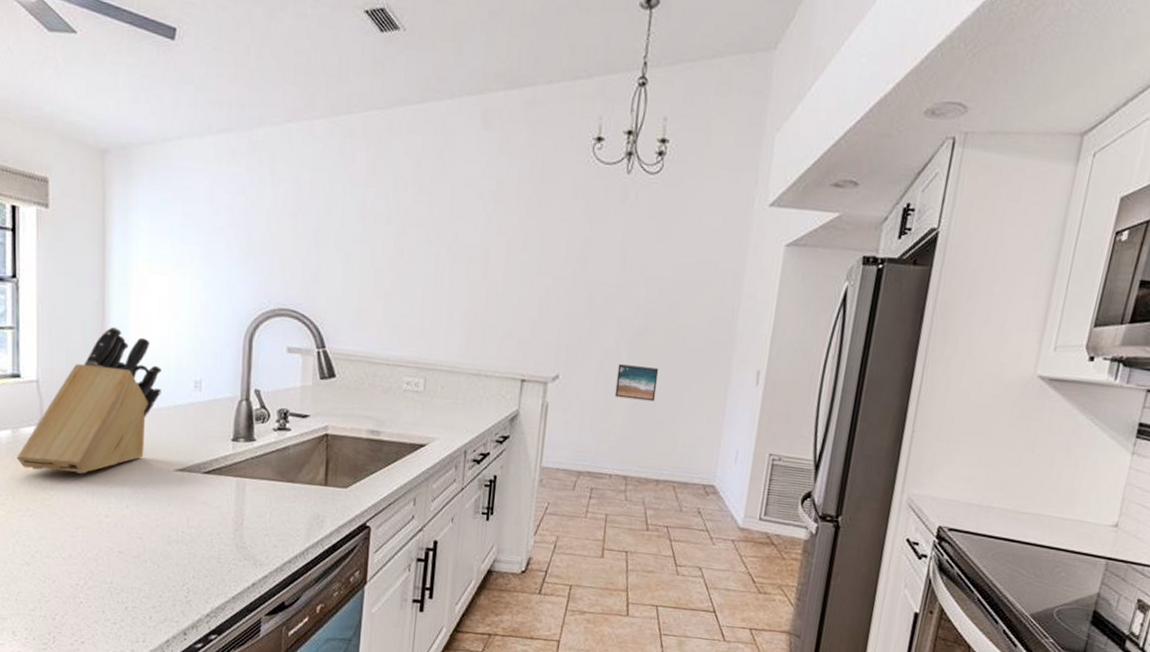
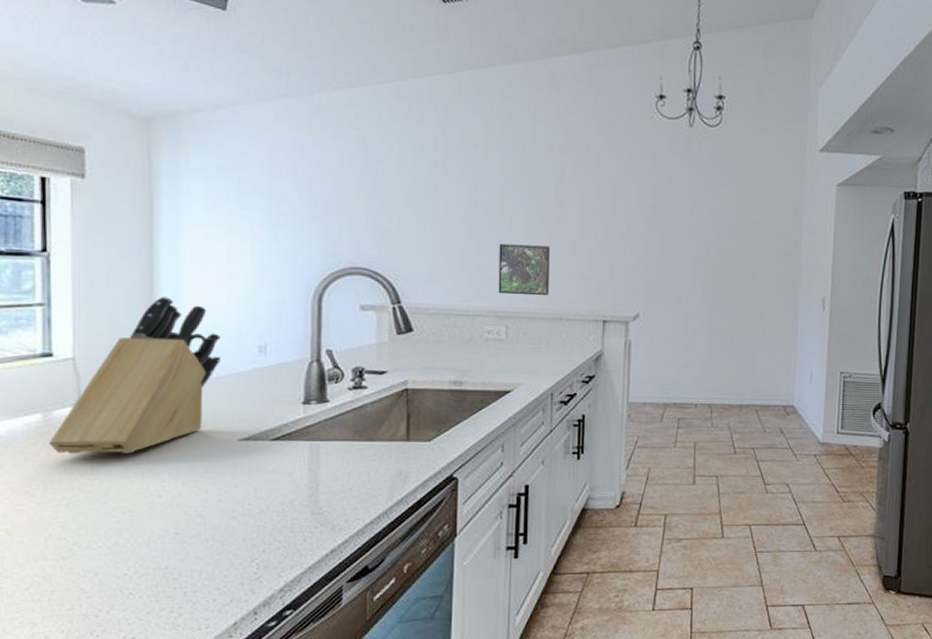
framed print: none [419,292,473,350] -> present [498,243,550,296]
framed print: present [614,364,659,402] -> none [694,300,733,332]

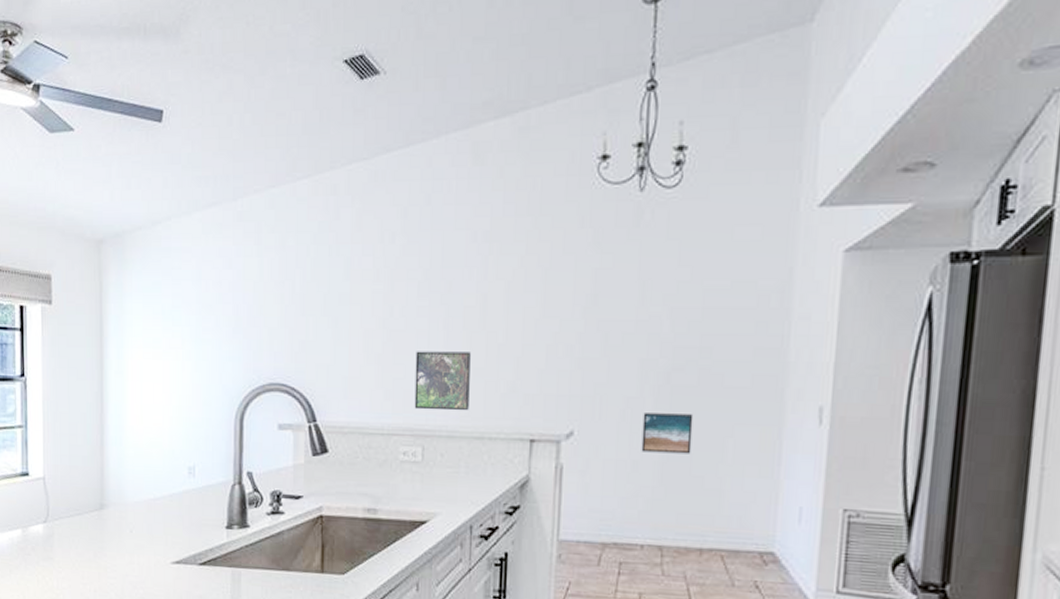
knife block: present [49,297,221,454] -> none [26,418,157,571]
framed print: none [694,300,733,332] -> present [641,413,694,454]

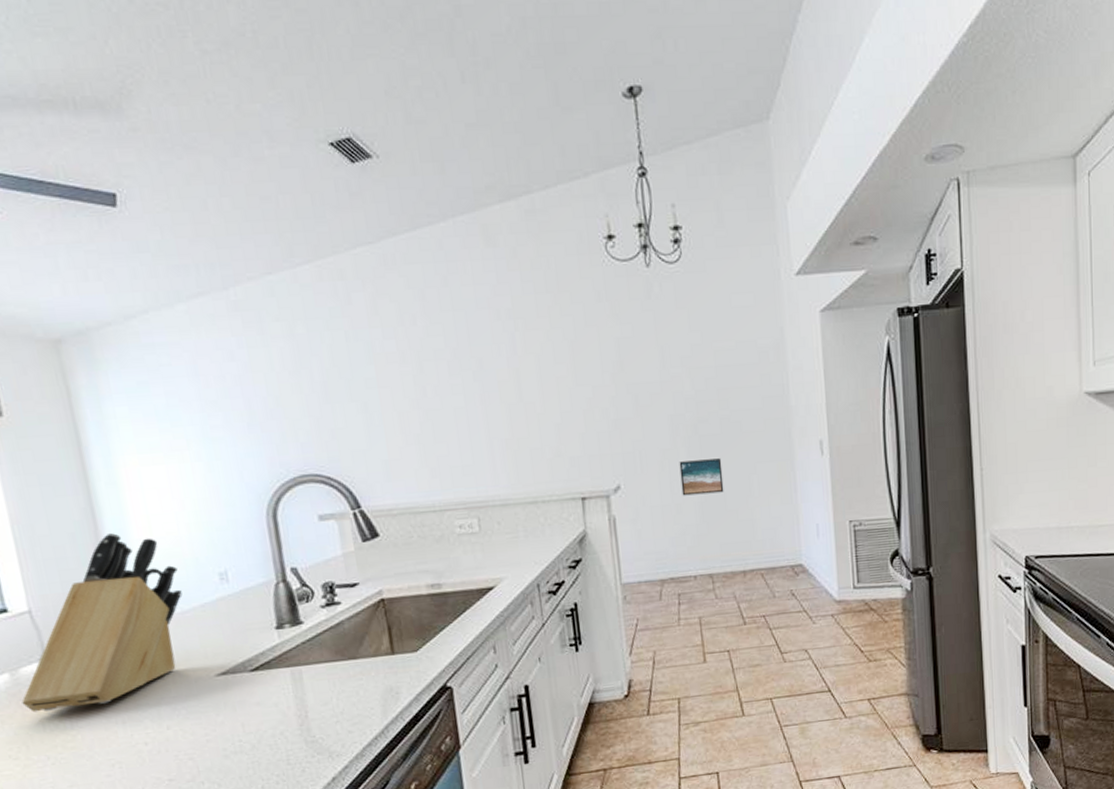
knife block: none [26,418,157,571] -> present [22,533,182,712]
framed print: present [414,351,471,411] -> none [456,423,518,483]

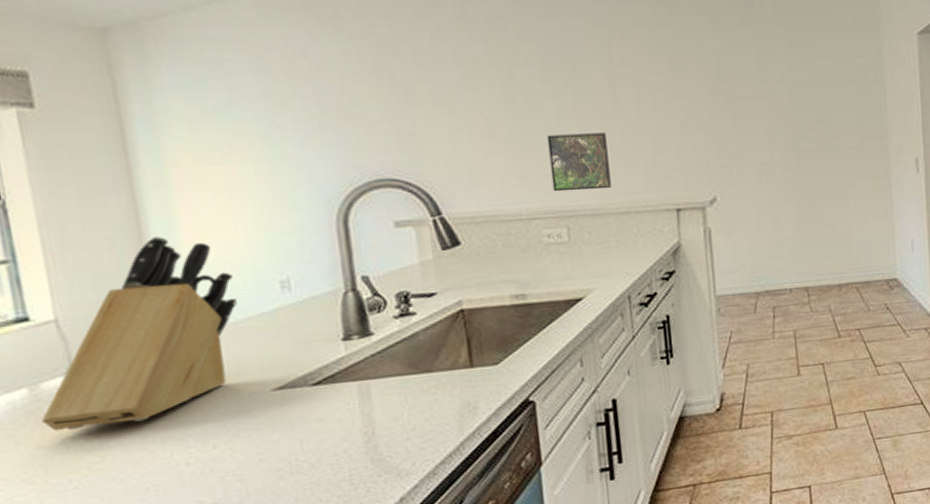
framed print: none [456,423,518,483] -> present [547,133,611,192]
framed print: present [679,458,724,496] -> none [776,173,821,209]

